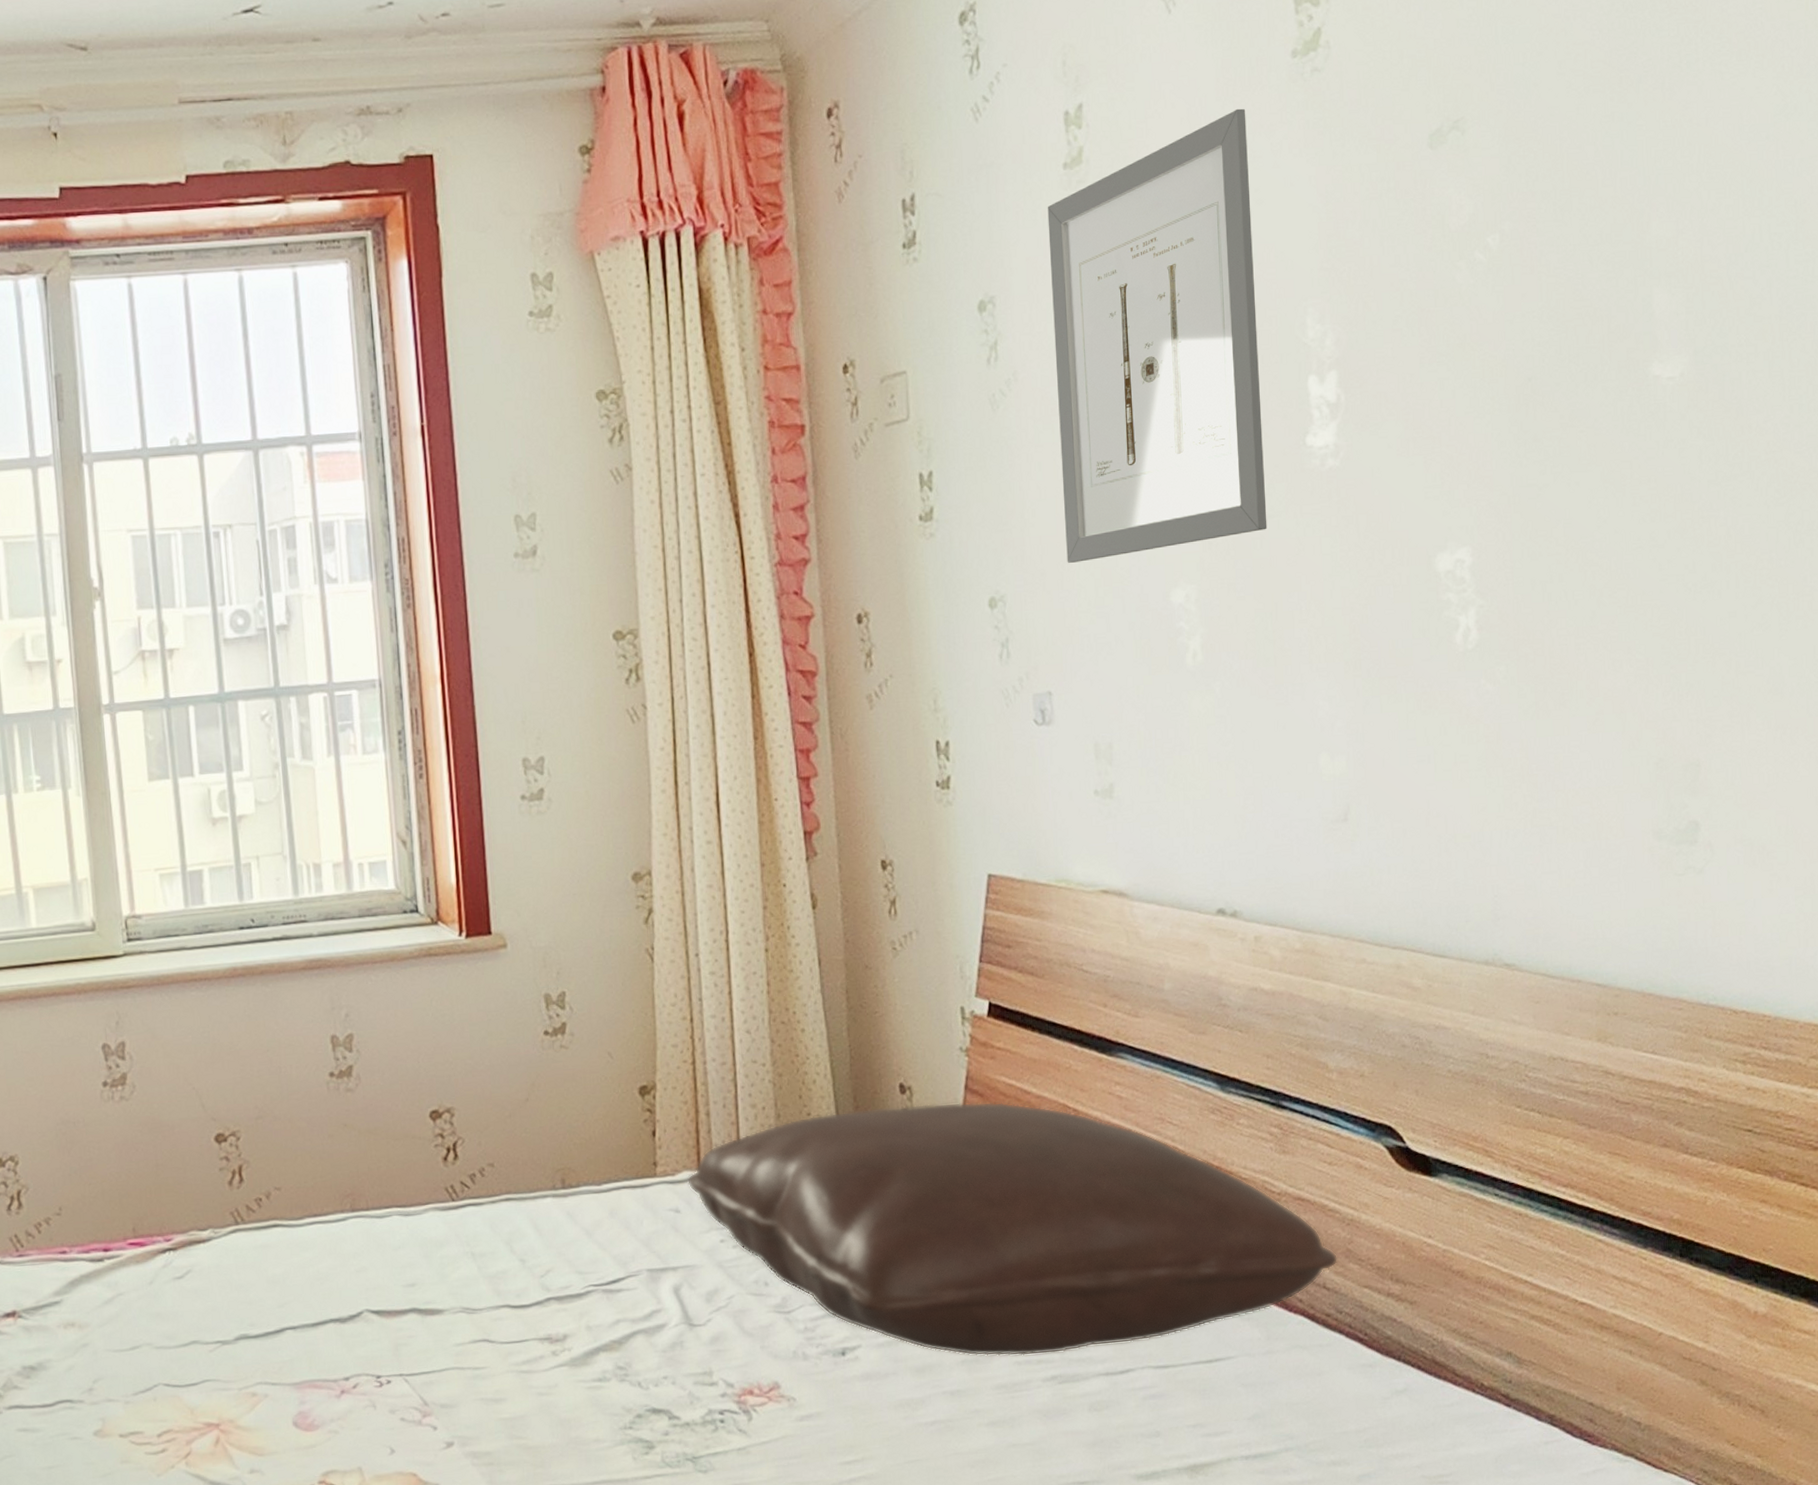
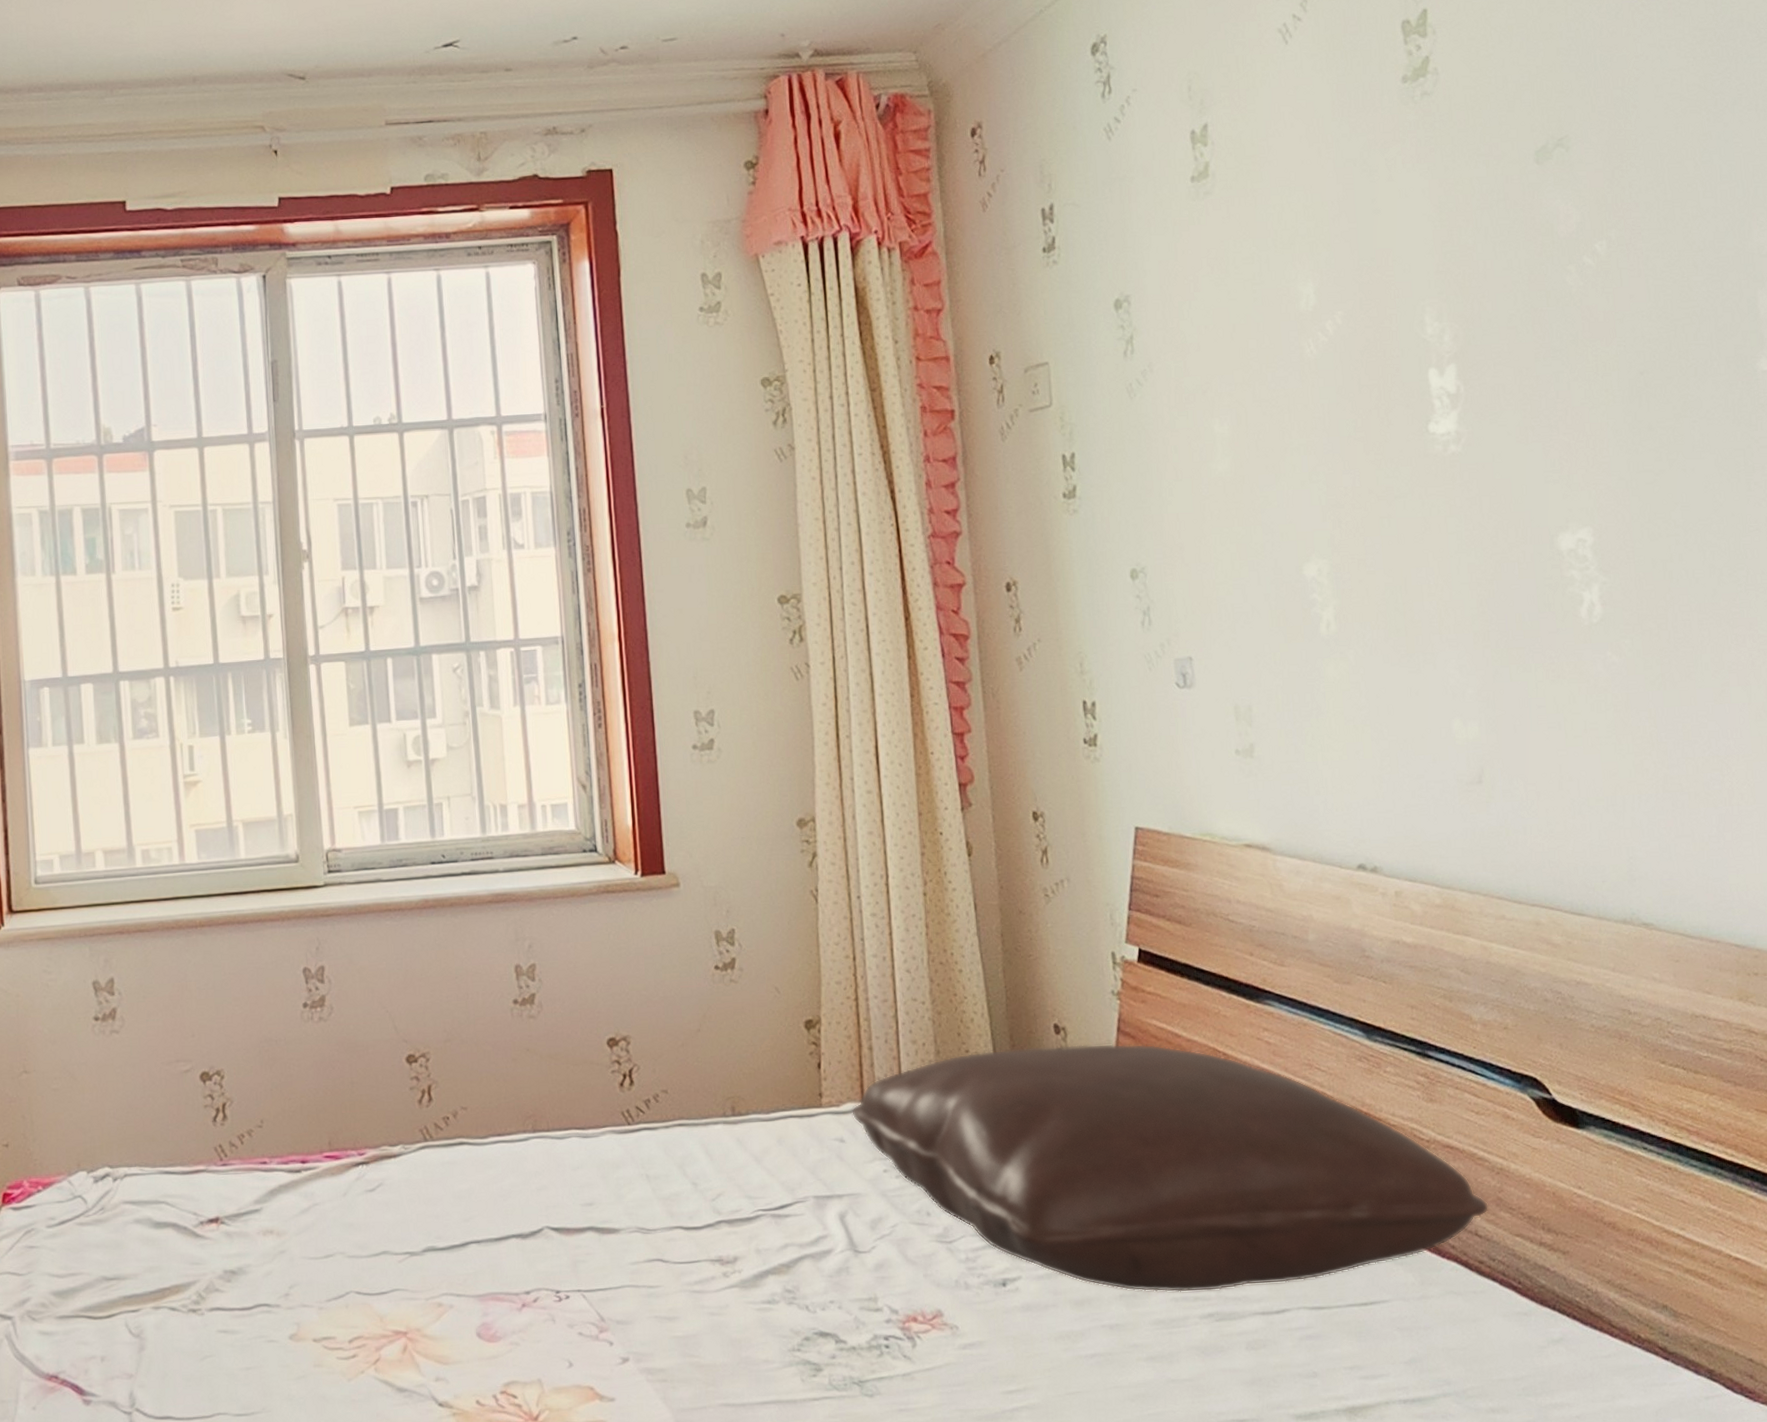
wall art: present [1047,108,1267,563] -> none [1177,128,1394,538]

